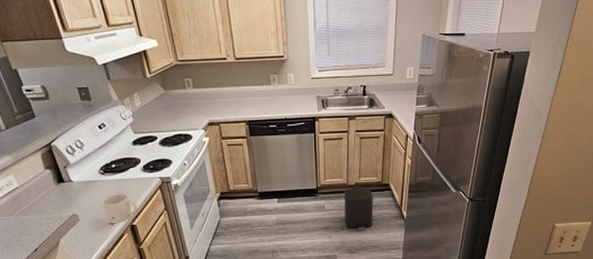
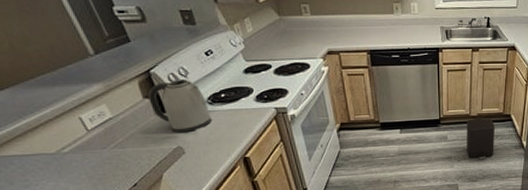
kettle: none [49,151,103,202] -> present [148,80,211,133]
mug: present [101,193,138,224] -> none [209,124,251,157]

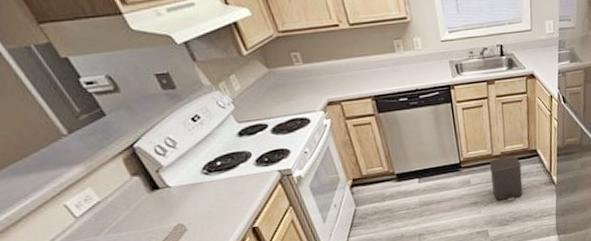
kettle: present [148,80,211,133] -> none [135,150,210,210]

